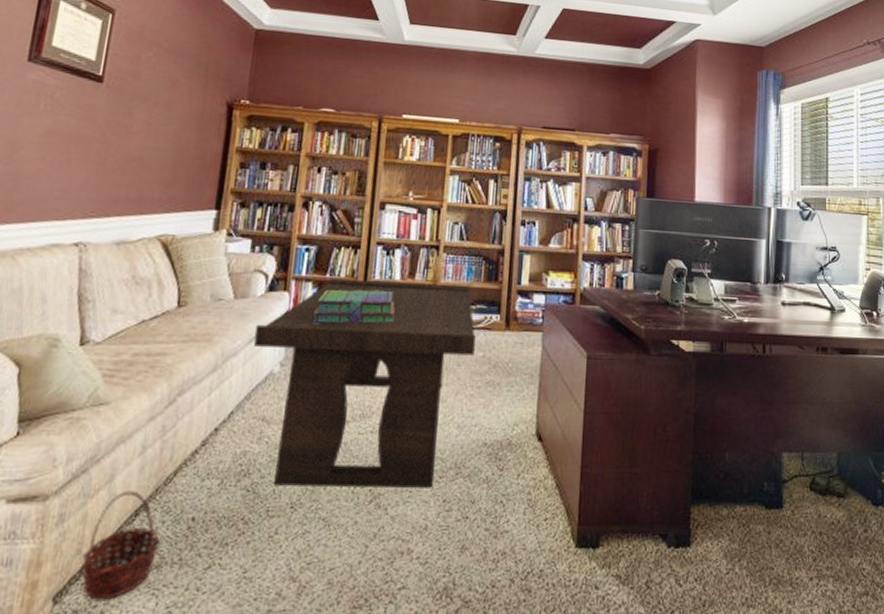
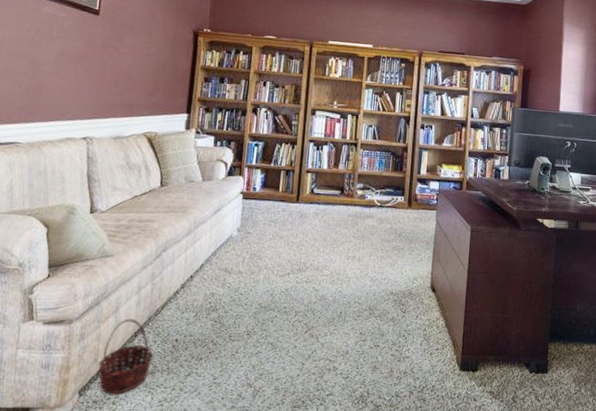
coffee table: present [253,278,476,488] -> none [217,166,385,324]
stack of books: present [313,289,395,324] -> none [261,175,323,202]

